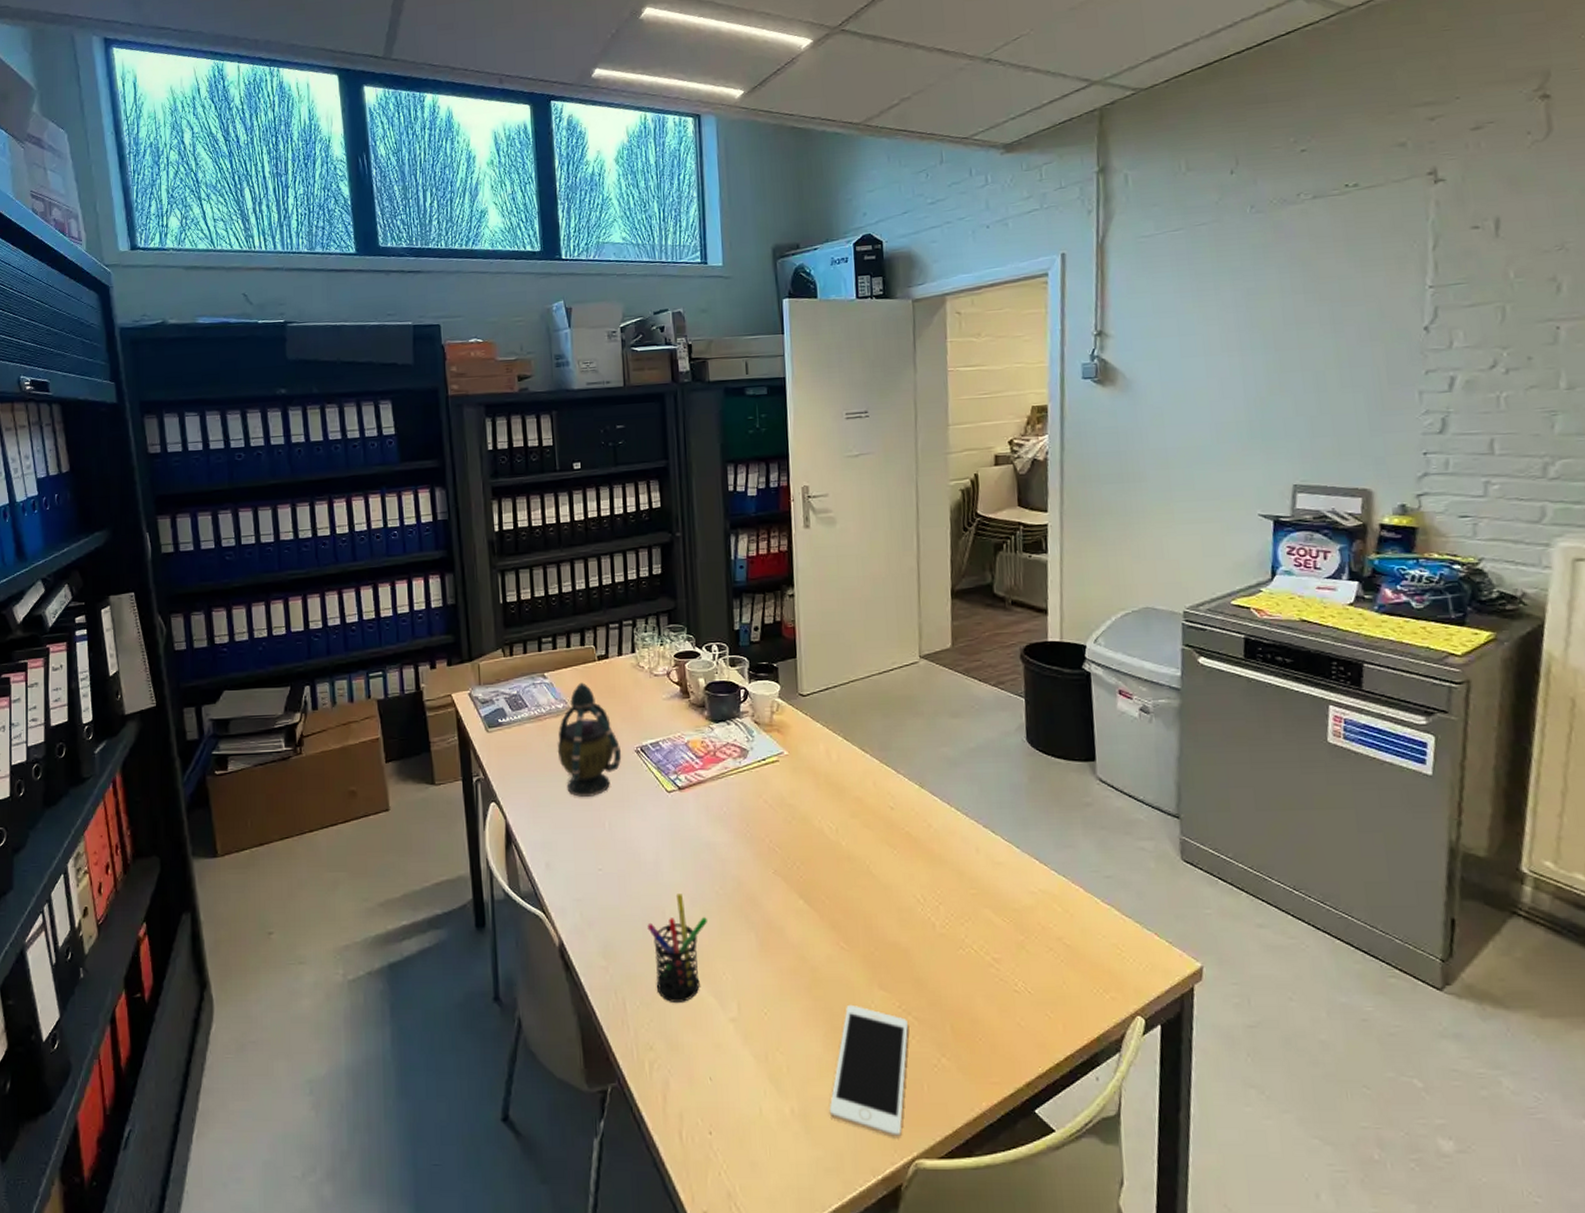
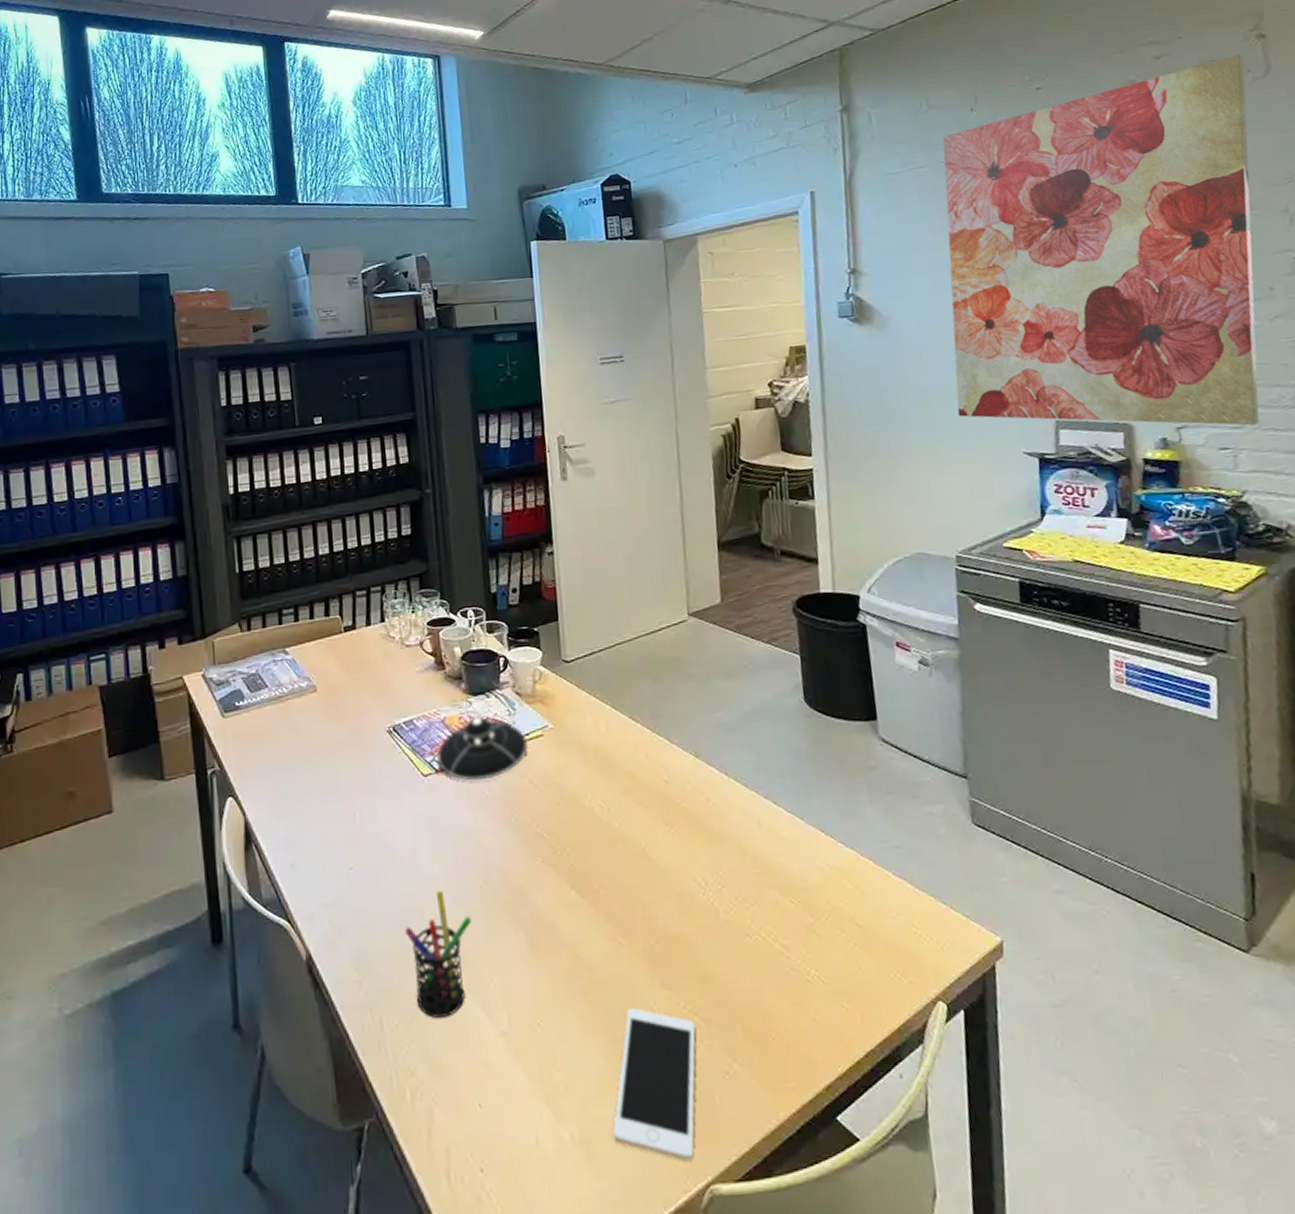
teapot: present [557,682,622,797] -> none [300,657,373,786]
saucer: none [680,742,764,799] -> present [437,717,528,781]
wall art: none [1195,115,1525,495] -> present [942,54,1260,426]

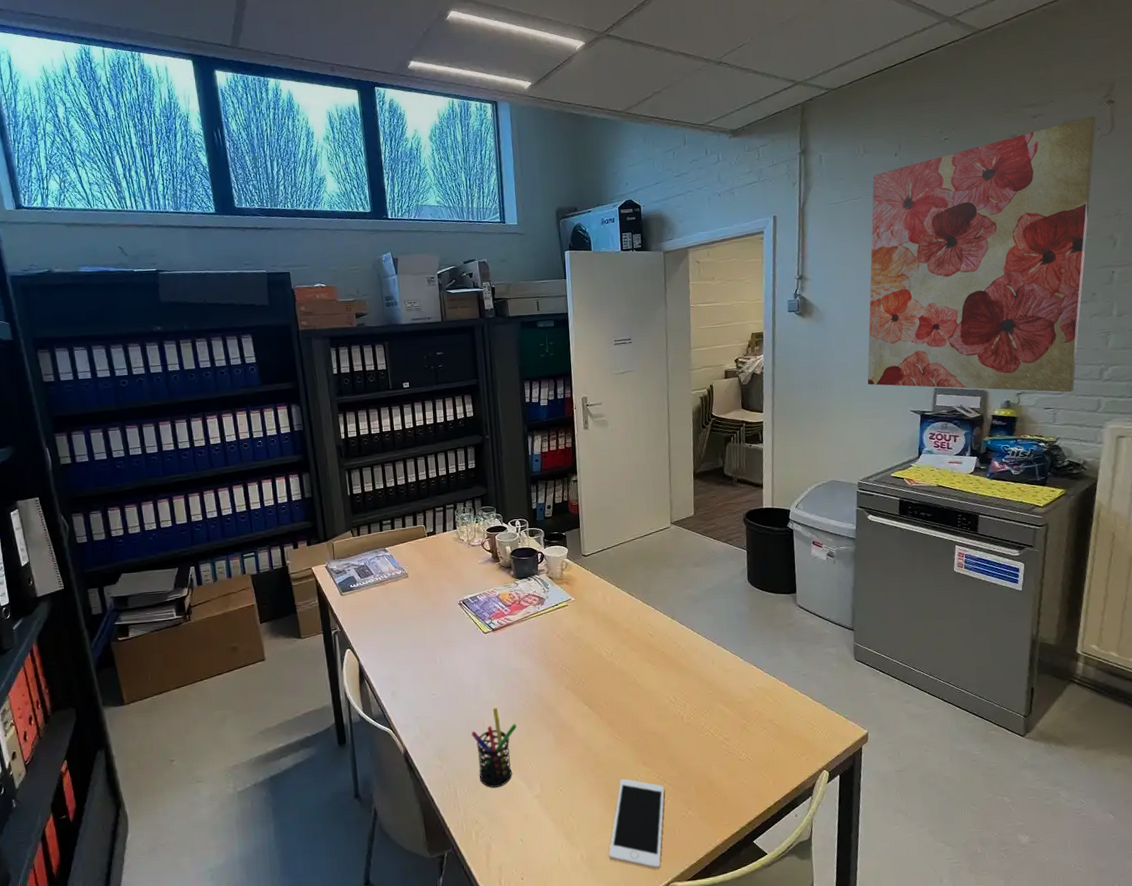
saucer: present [437,717,528,781] -> none [494,594,557,636]

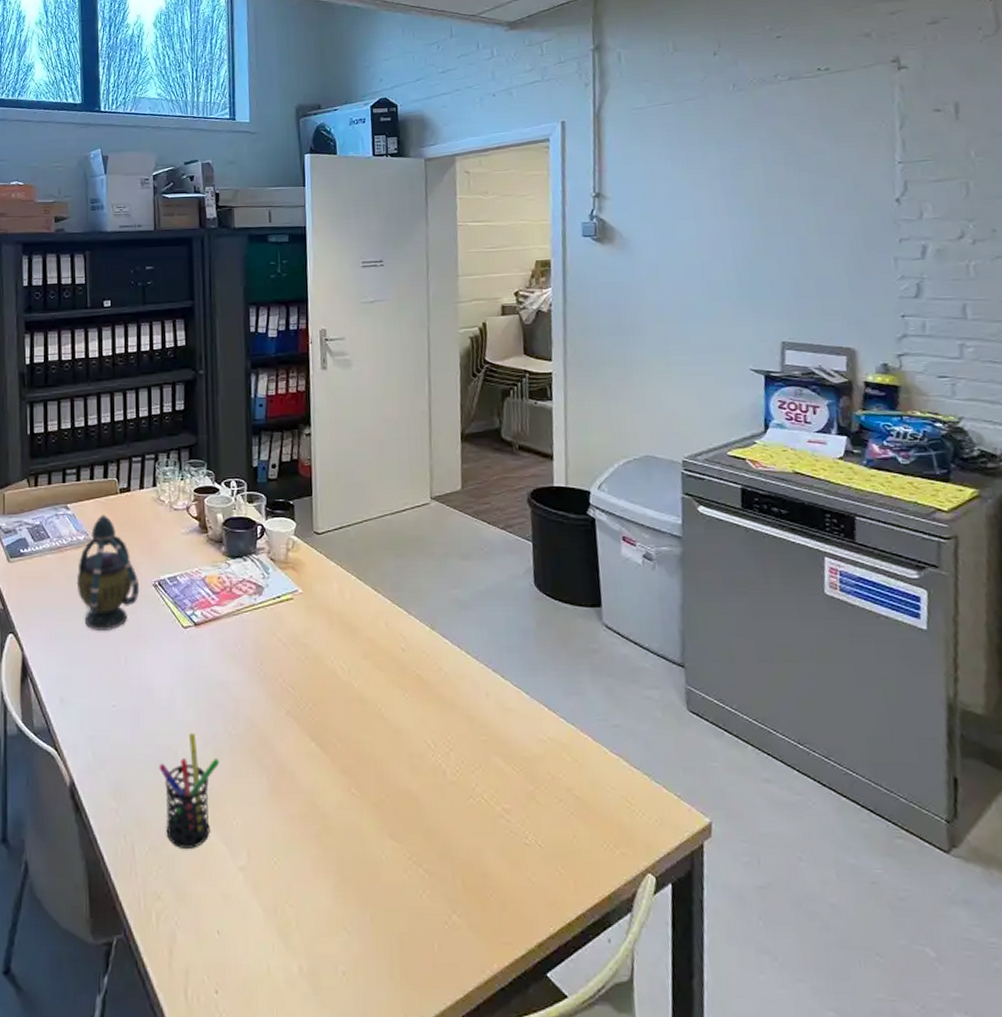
teapot: none [397,554,448,641] -> present [76,515,140,630]
cell phone: present [608,778,665,870] -> none [338,854,419,1002]
wall art: present [867,115,1097,392] -> none [686,13,978,357]

